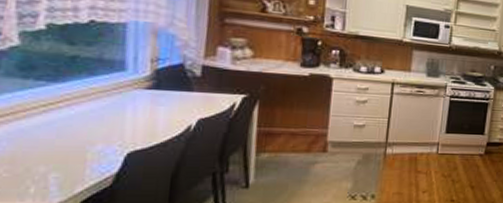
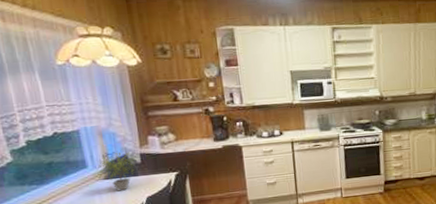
potted plant: none [139,54,195,107] -> present [96,148,137,191]

